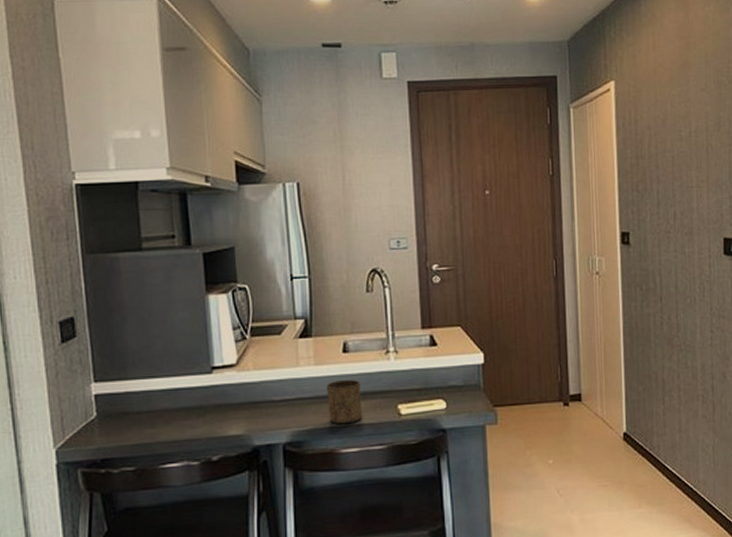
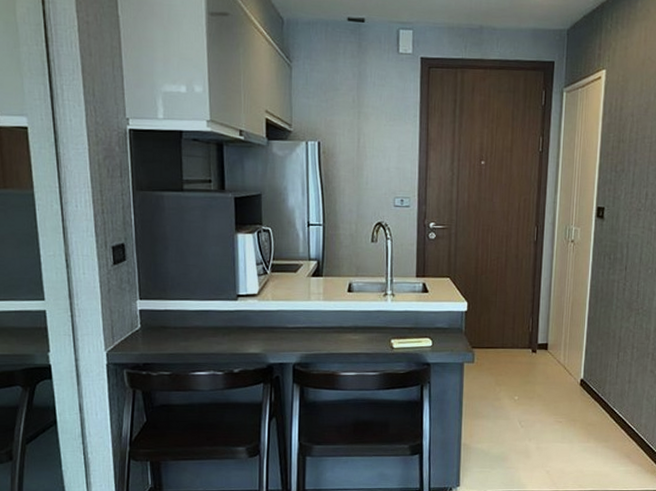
cup: present [326,379,362,425] -> none [332,314,361,352]

